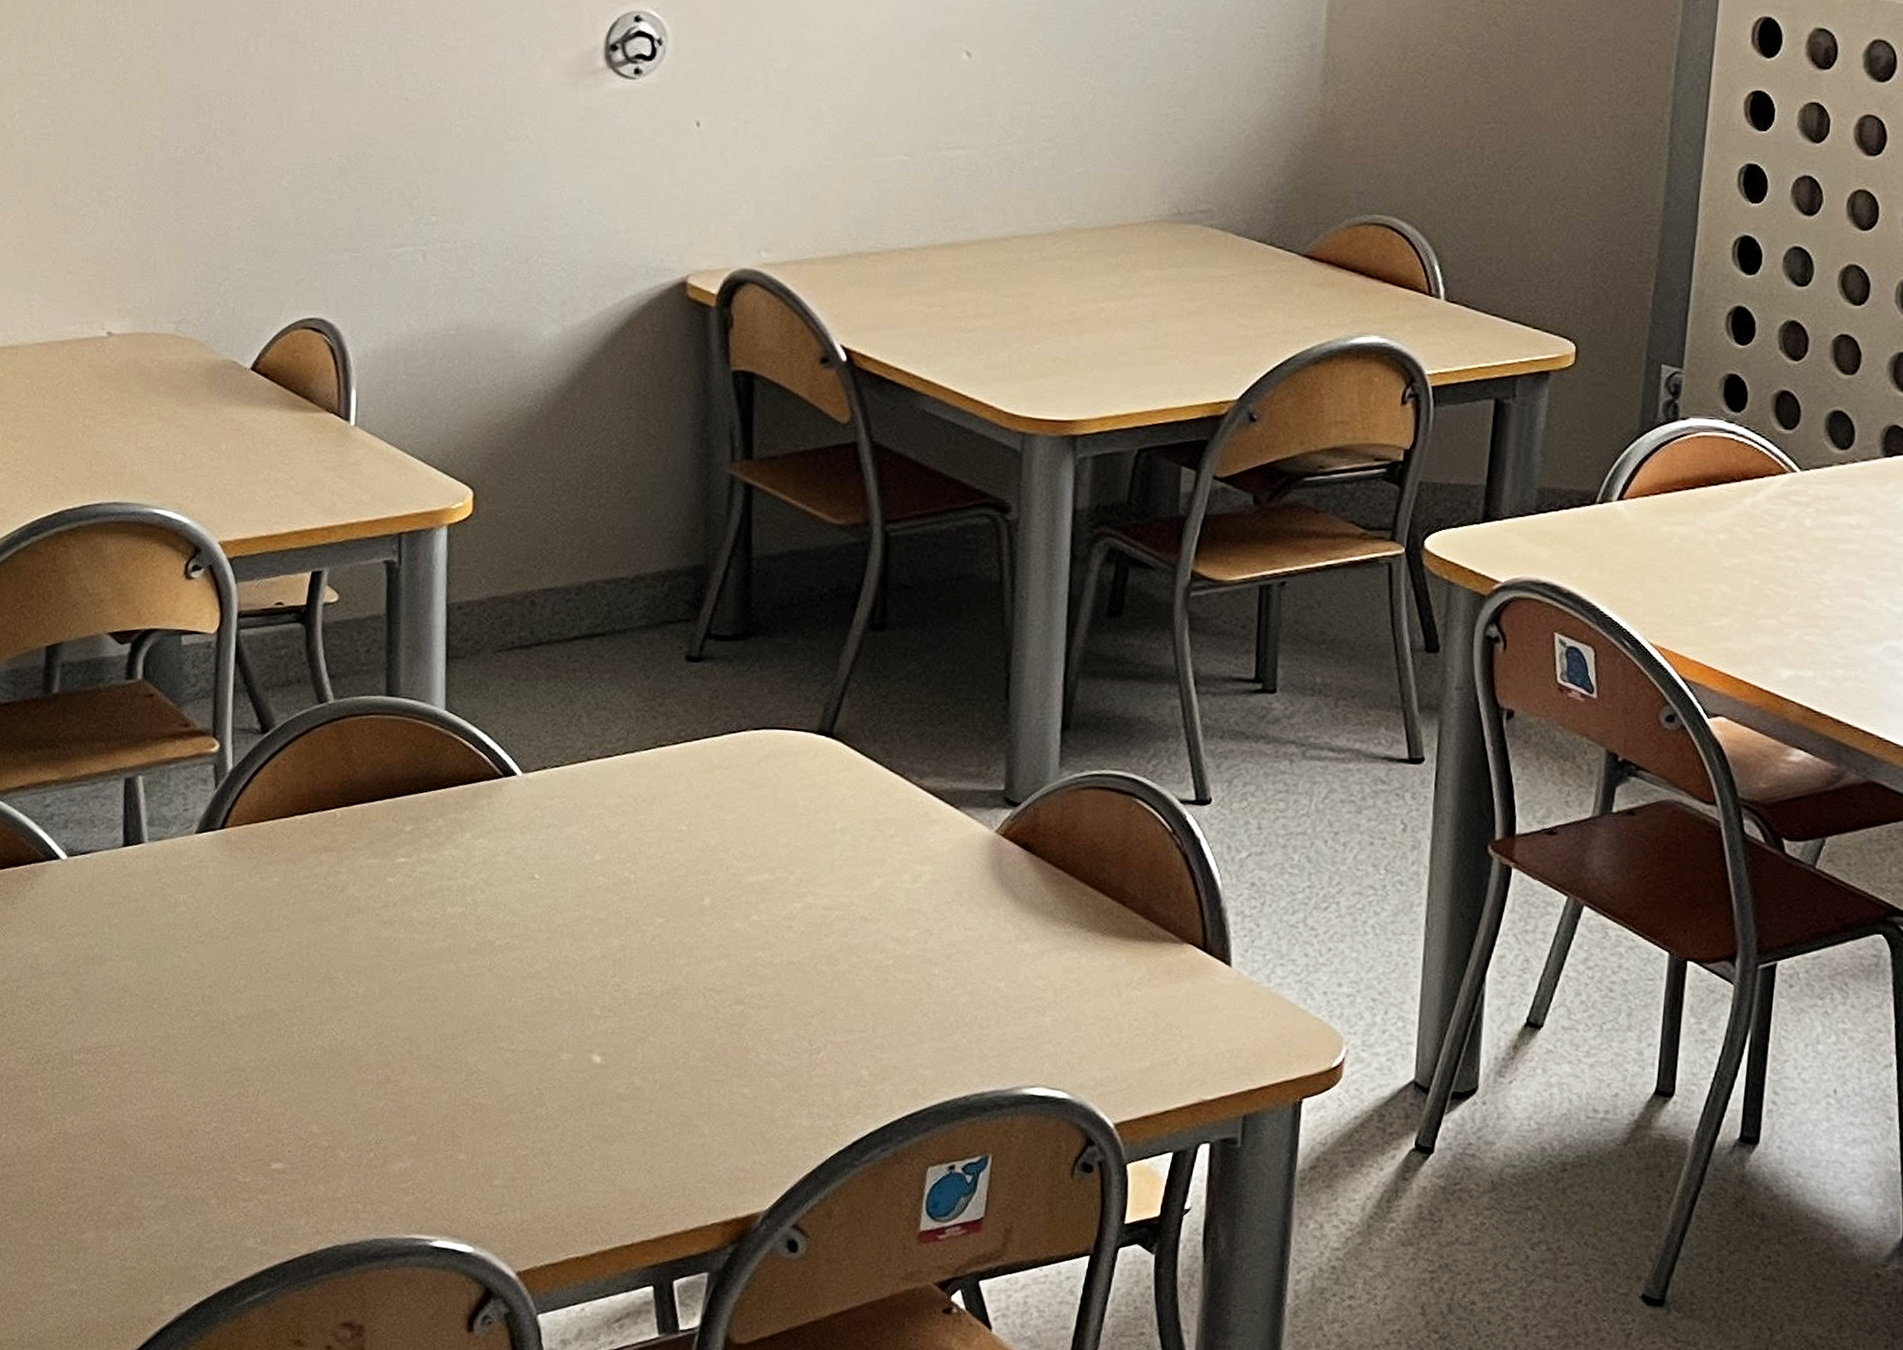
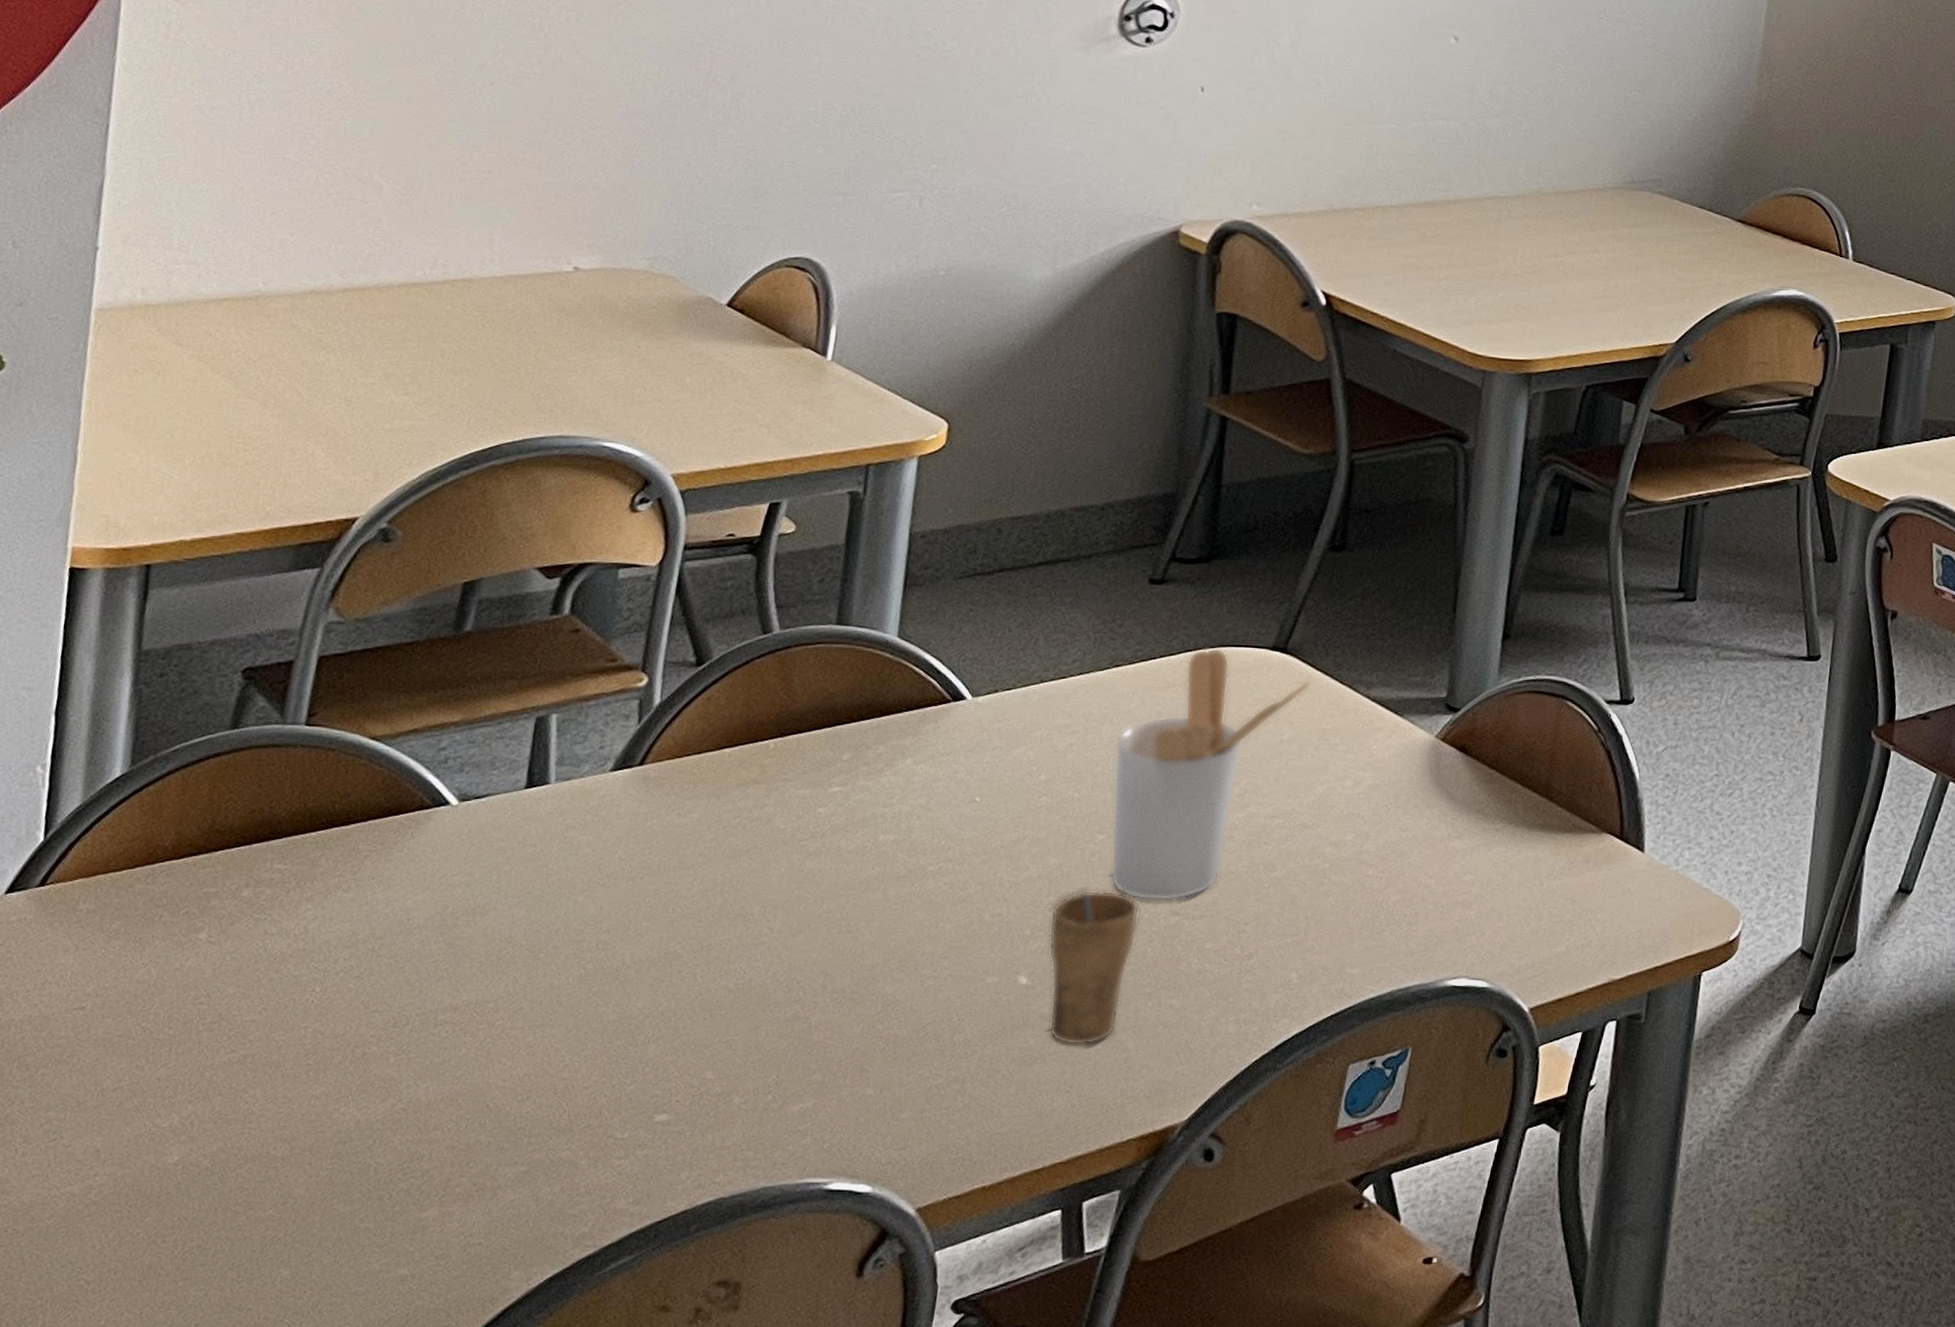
cup: none [617,973,705,1128] -> present [1048,889,1141,1046]
utensil holder: none [666,729,861,989] -> present [1110,647,1312,901]

